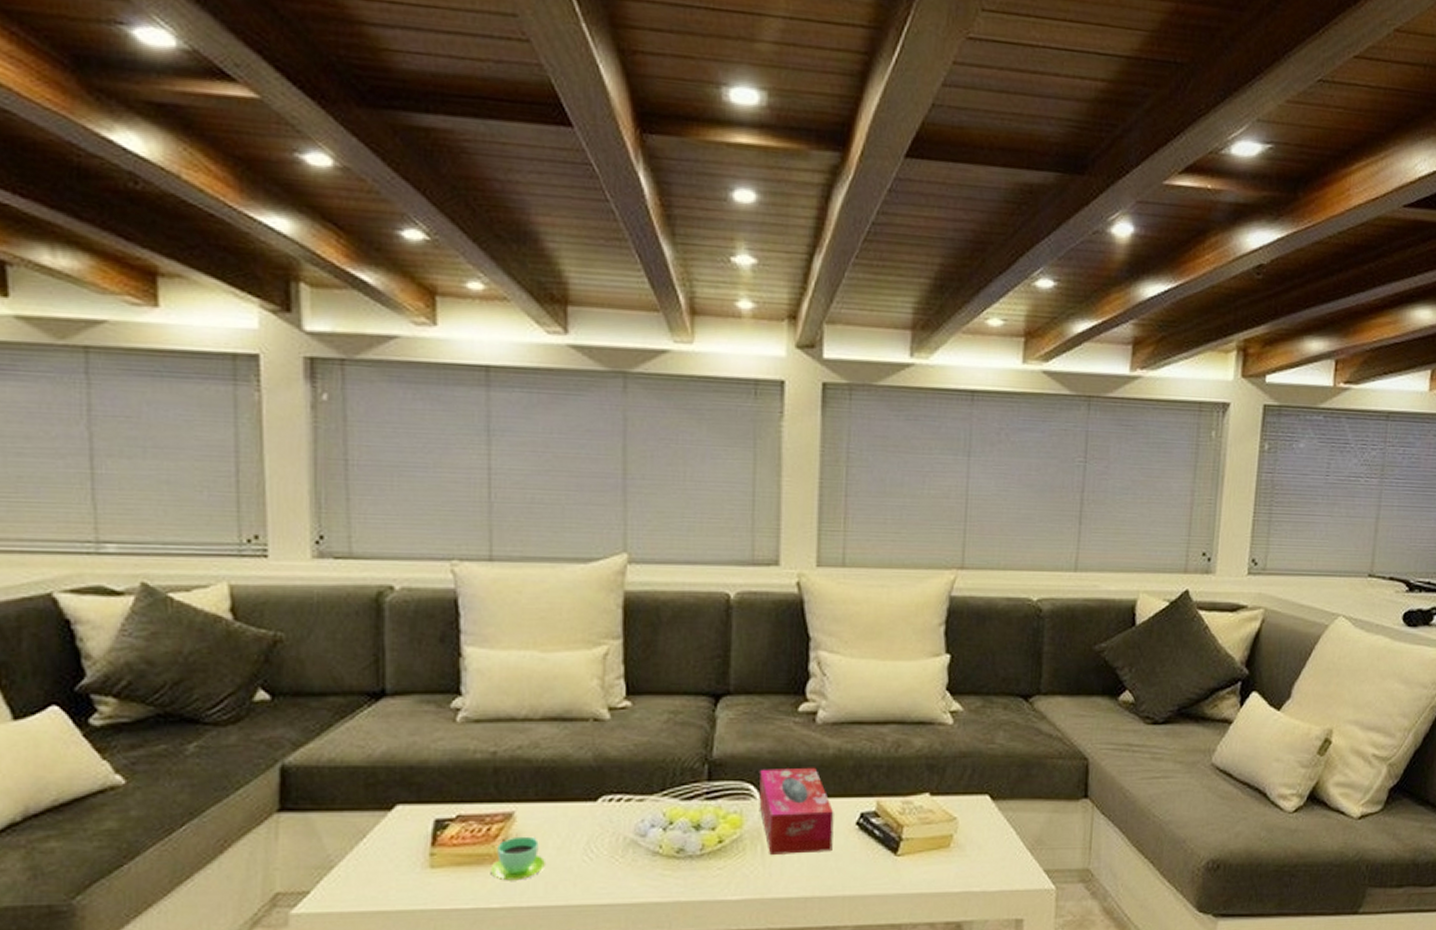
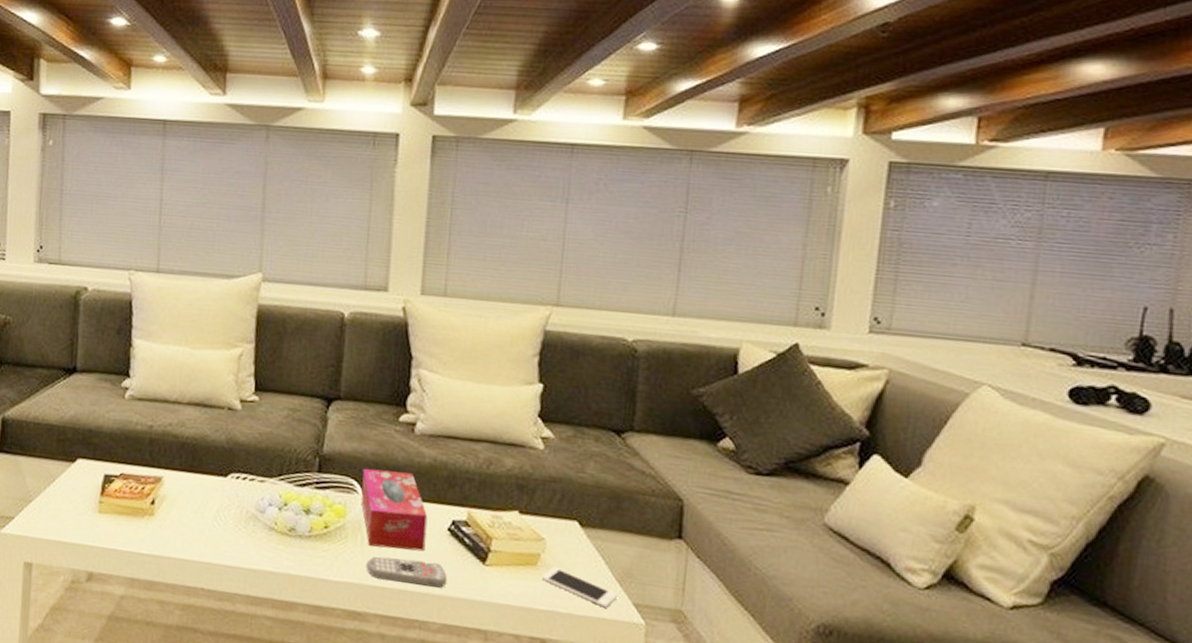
cup: present [490,836,545,881] -> none [142,497,184,534]
remote control: none [768,862,858,889] -> present [366,556,448,588]
cell phone: none [954,846,1029,879] -> present [541,567,617,608]

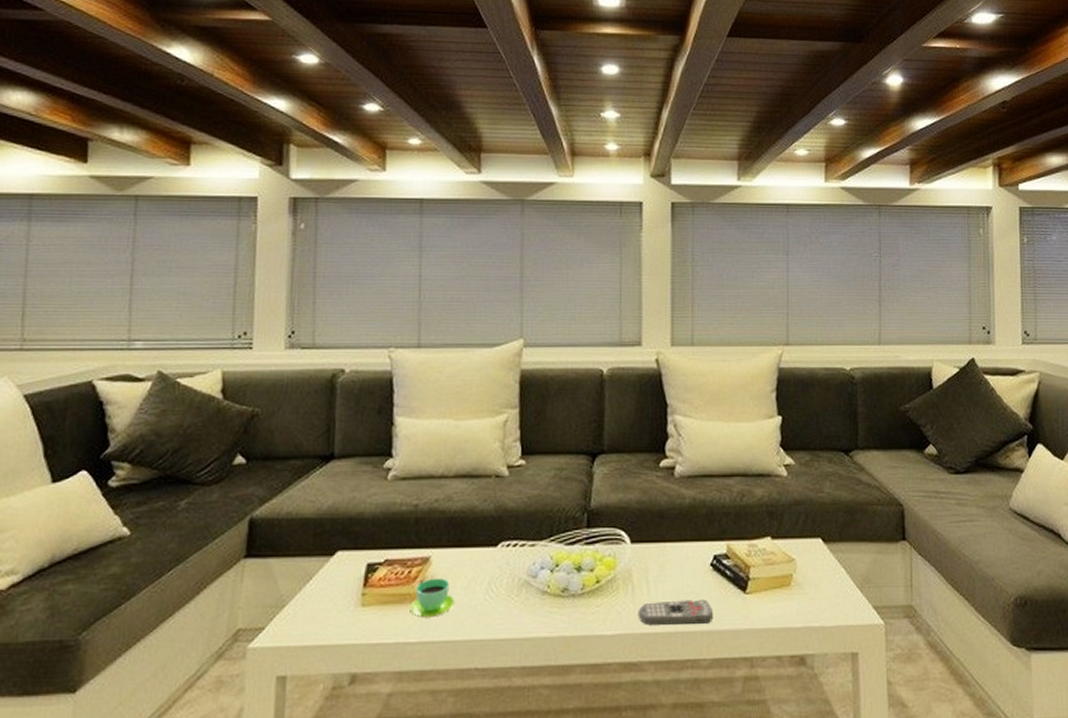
cup: none [142,497,184,534] -> present [410,578,454,618]
tissue box: present [361,468,428,552] -> none [629,515,692,593]
cell phone: present [541,567,617,608] -> none [795,585,859,615]

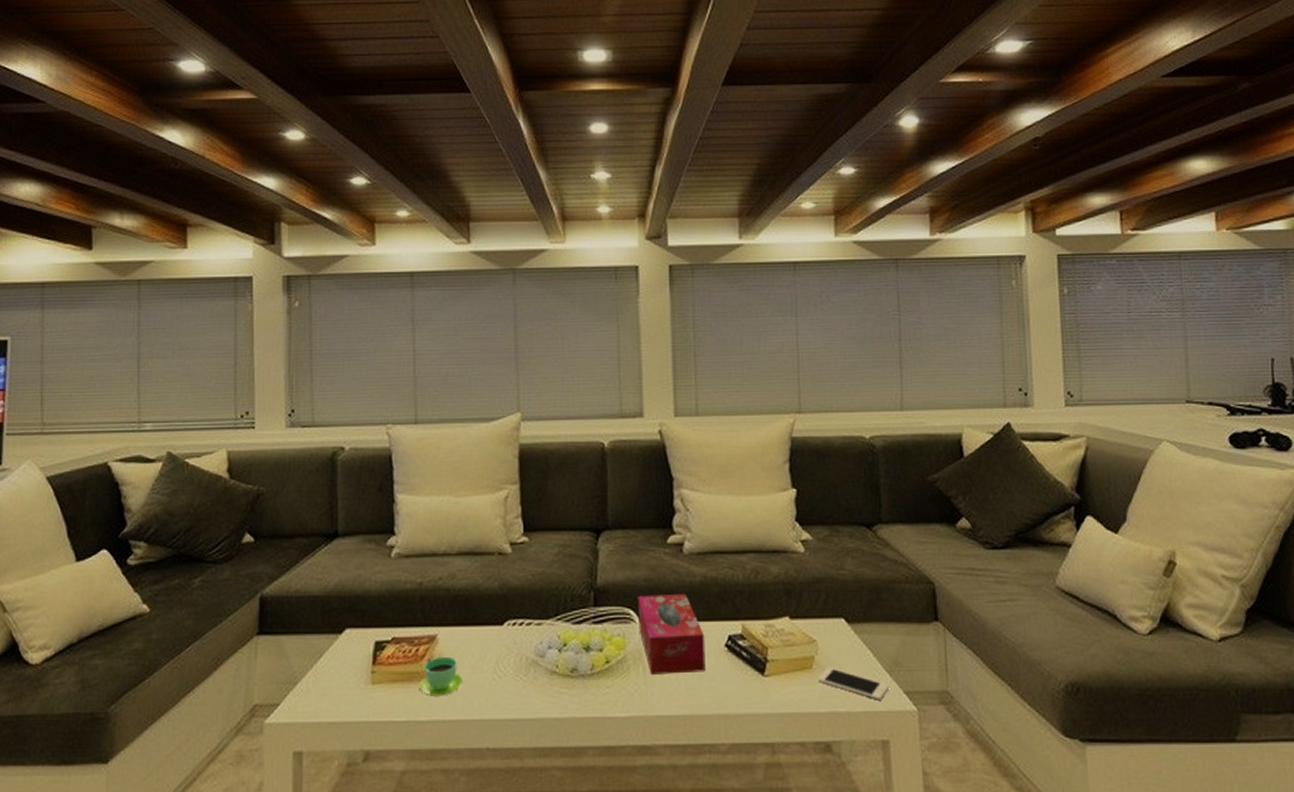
tissue box: none [629,515,692,593] -> present [638,593,706,674]
remote control: present [638,599,714,625] -> none [651,682,731,707]
cell phone: none [795,585,859,615] -> present [818,668,889,700]

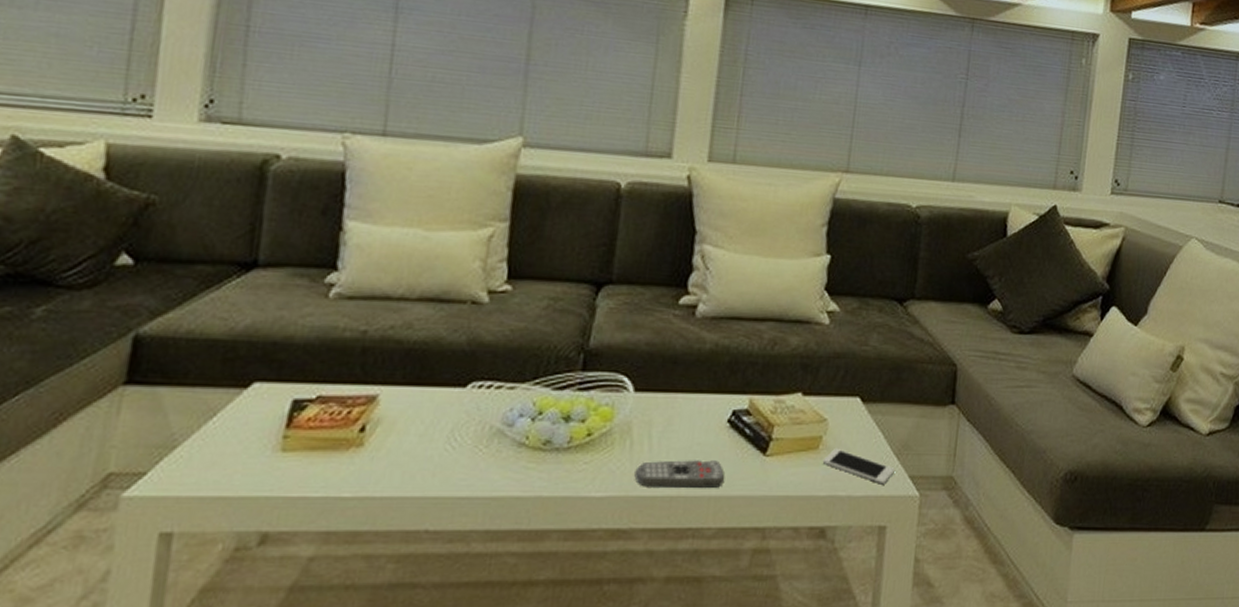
cup: present [419,656,462,696] -> none [345,421,405,469]
tissue box: present [638,593,706,674] -> none [631,361,707,451]
remote control: none [651,682,731,707] -> present [634,460,725,488]

